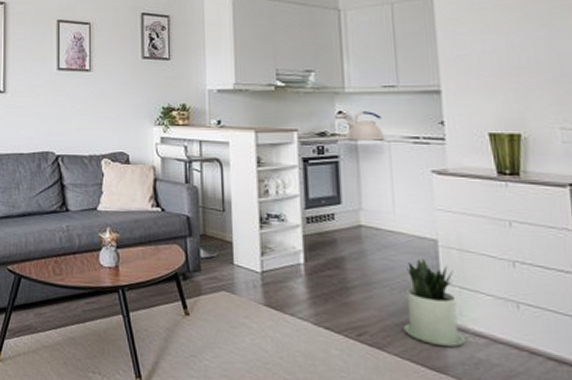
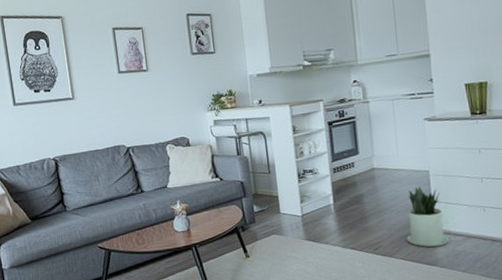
kettle: present [347,111,385,142] -> none [360,77,390,103]

